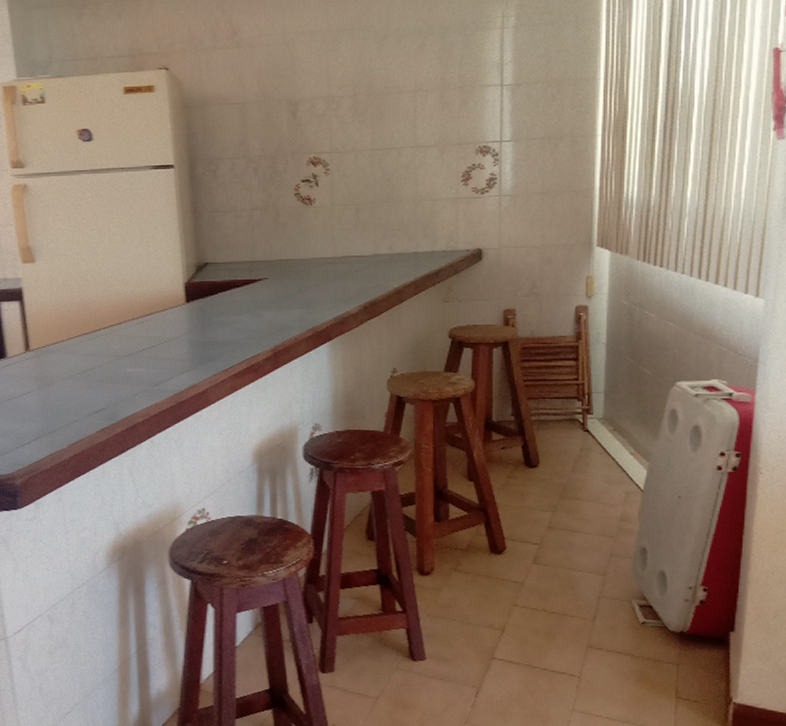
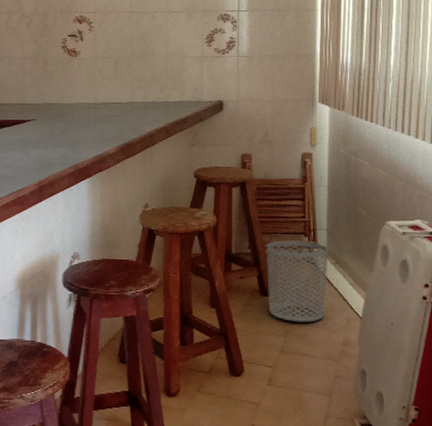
waste bin: none [533,406,605,496] -> present [267,240,328,322]

